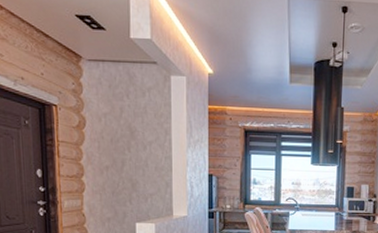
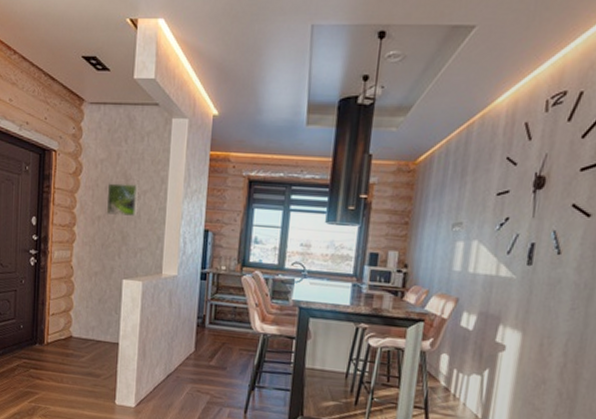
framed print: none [113,134,145,165] -> present [106,183,139,216]

